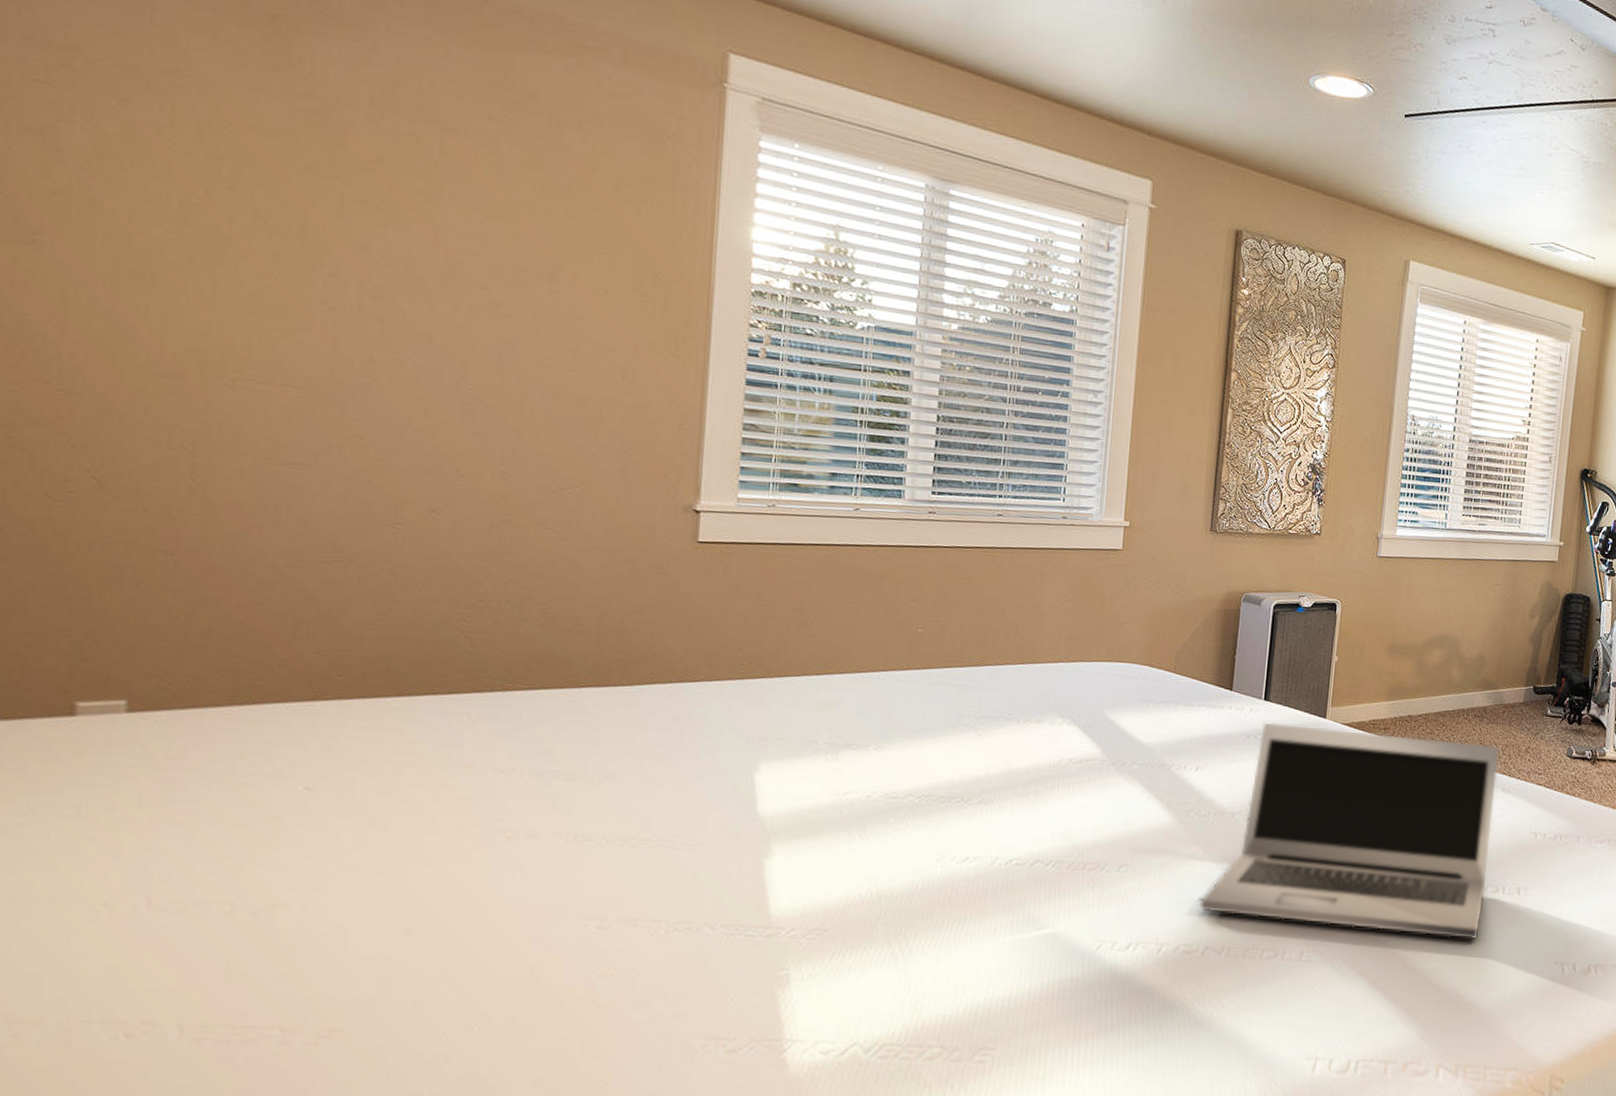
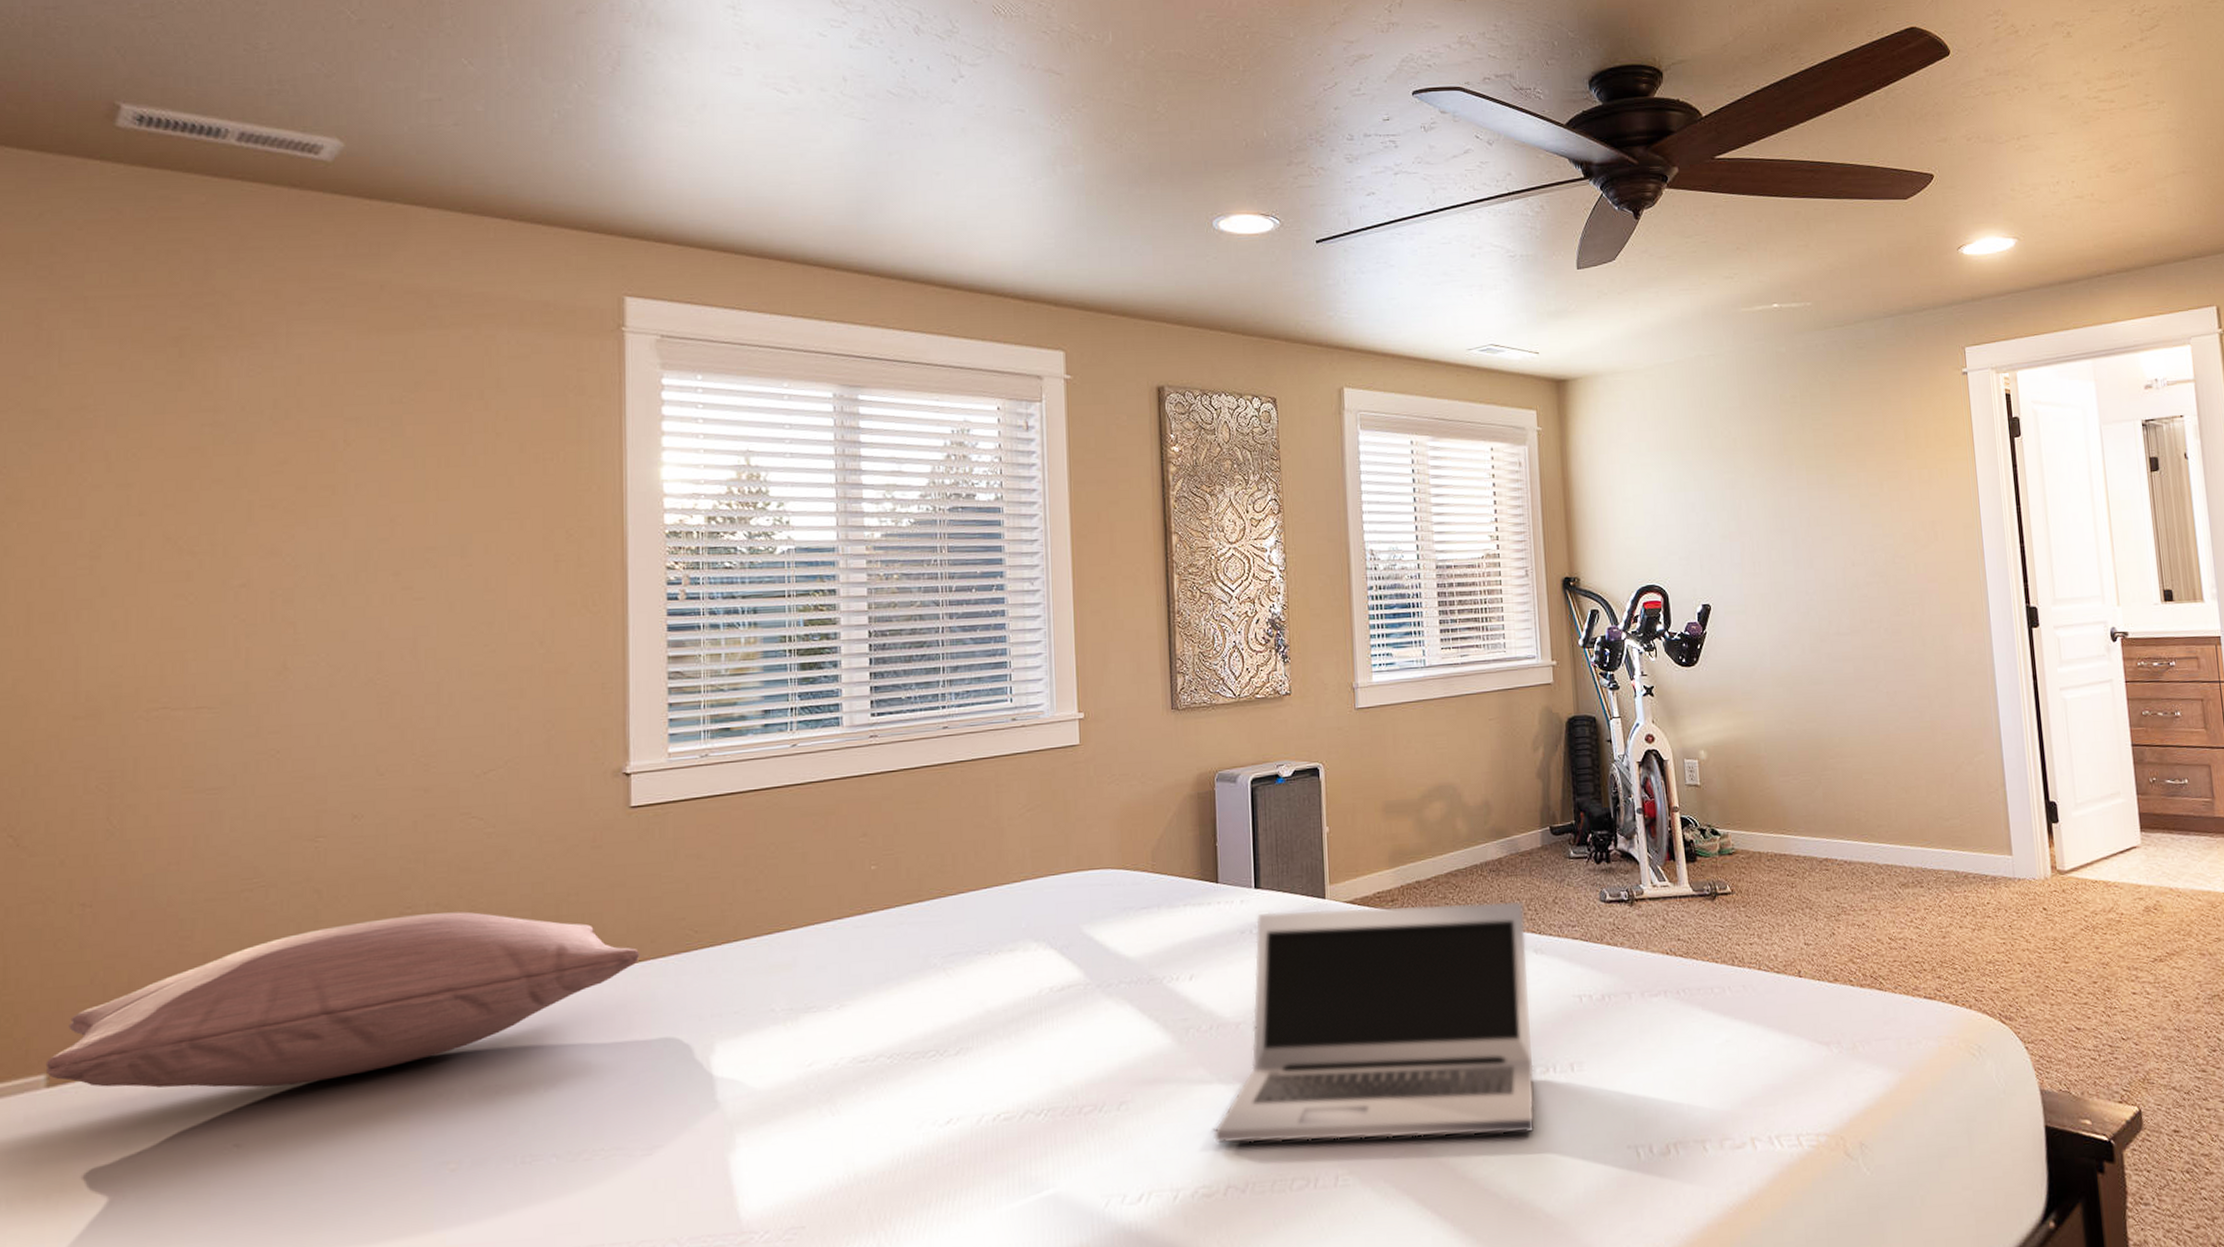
pillow: none [126,607,697,744] -> present [45,911,640,1088]

